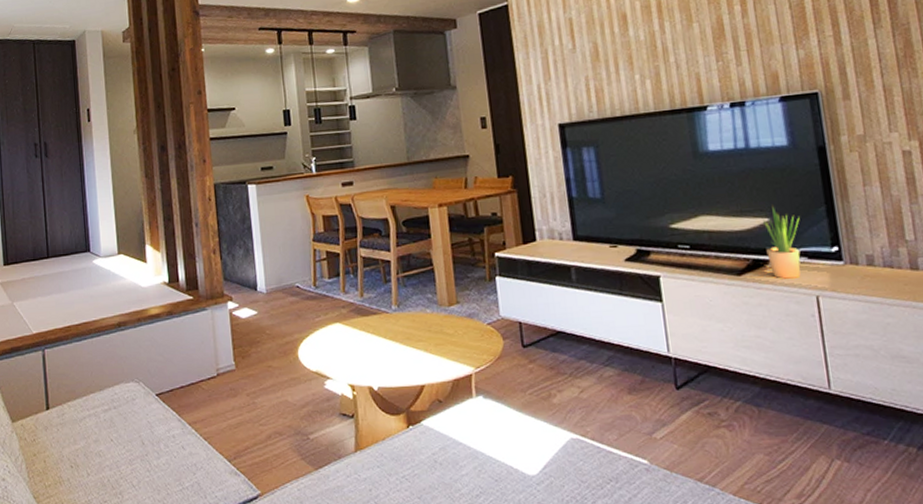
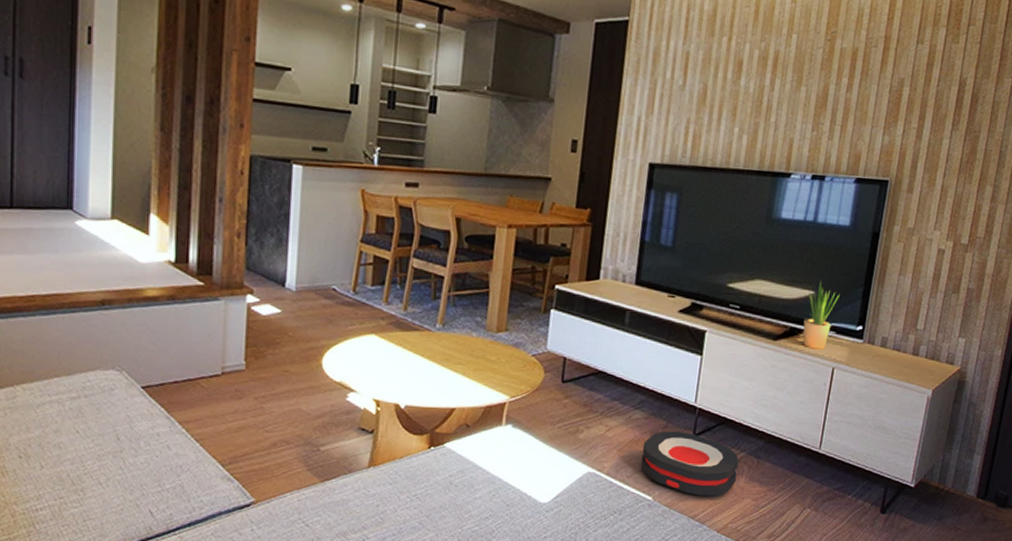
robot vacuum: none [622,385,740,455] -> present [640,431,739,496]

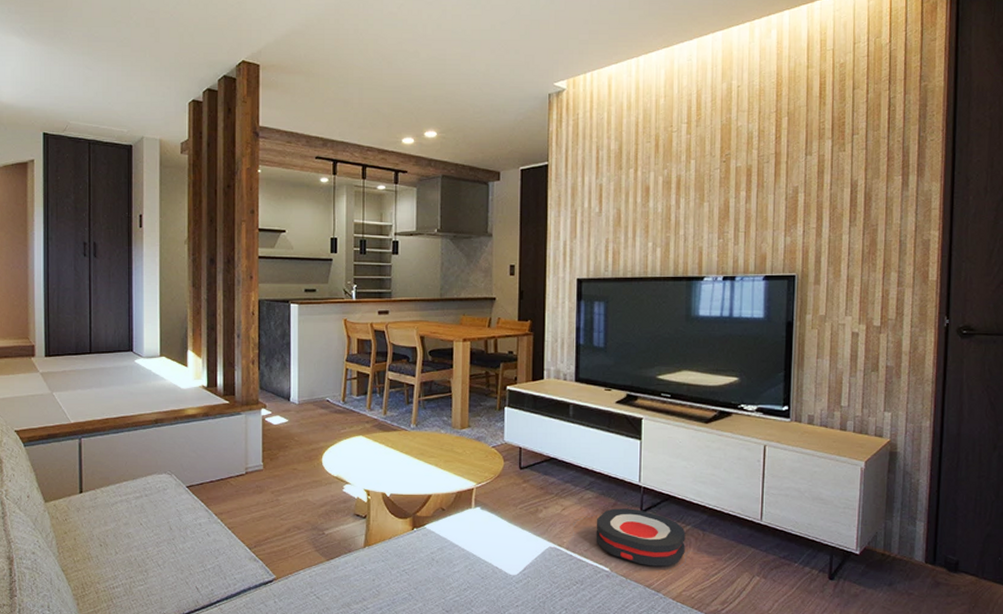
potted plant: present [803,280,840,350] -> none [731,367,762,429]

